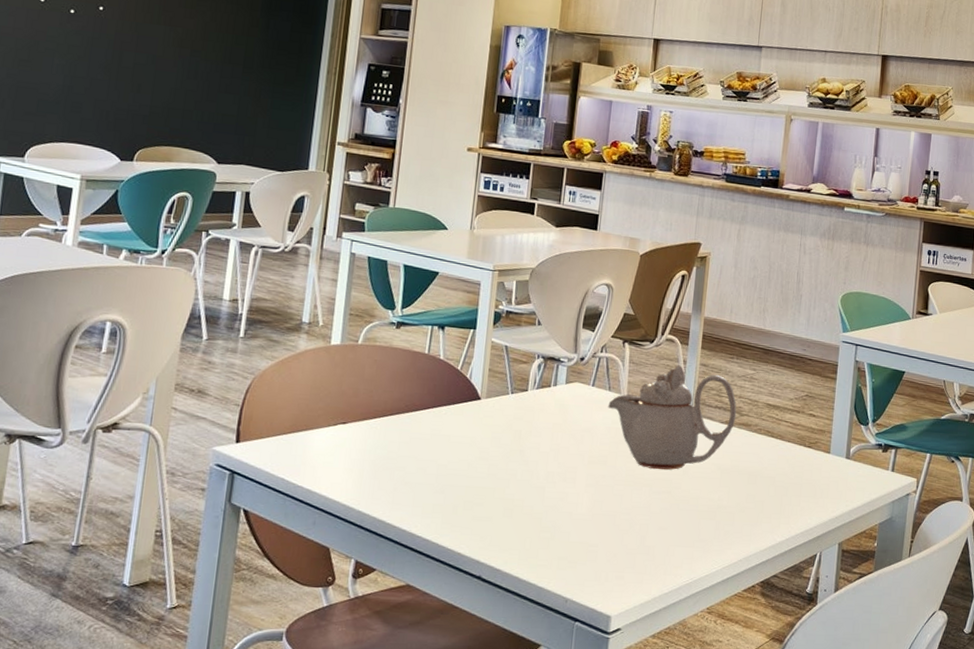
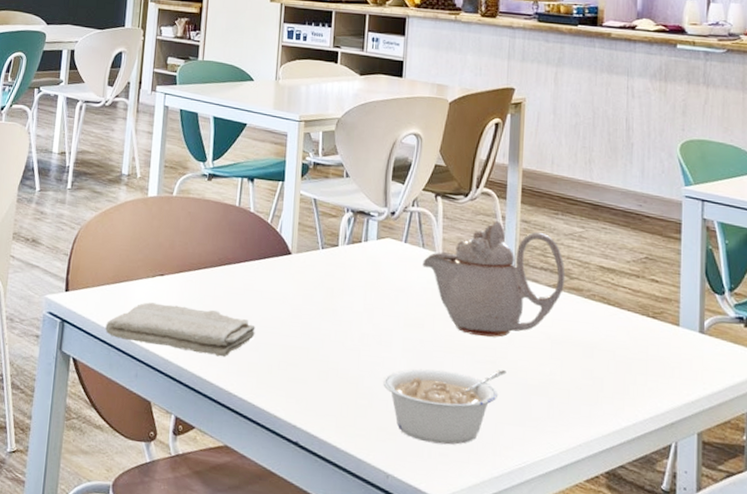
washcloth: none [280,450,442,501] -> present [105,302,256,358]
legume: none [566,499,680,569] -> present [383,368,507,445]

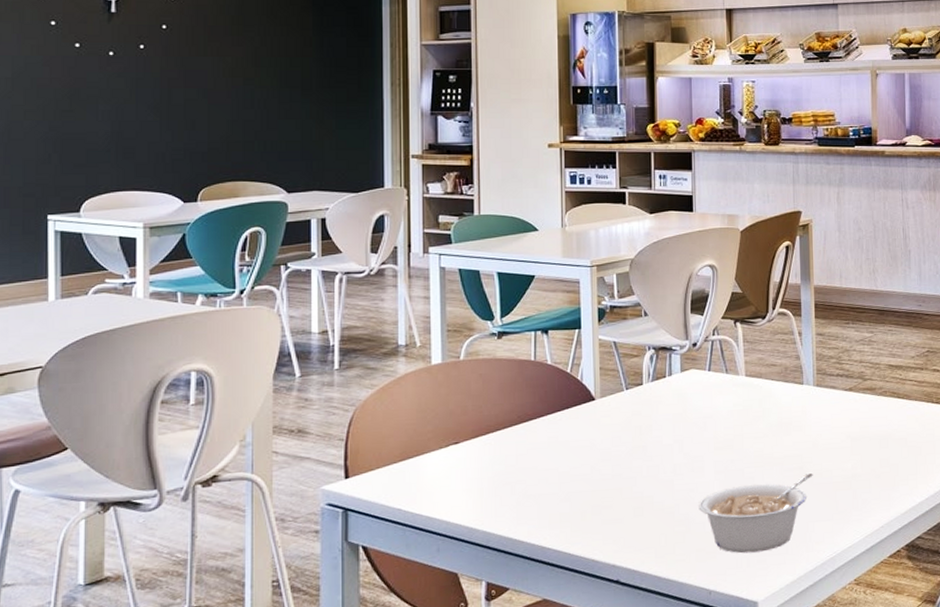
washcloth: present [105,302,256,358] -> none [397,469,564,517]
teapot: present [422,221,566,337] -> none [727,338,860,447]

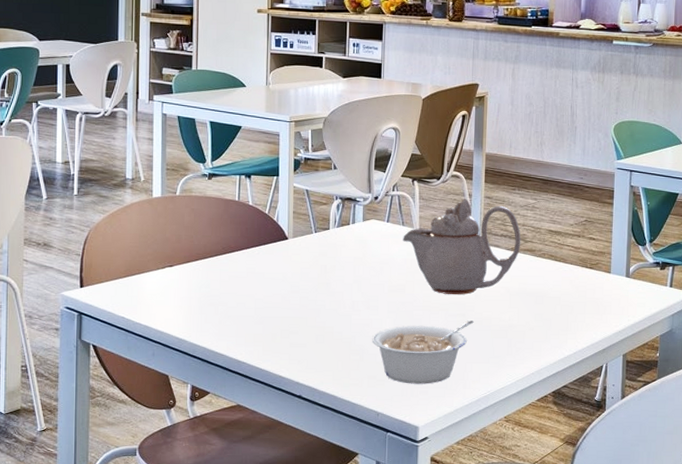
teapot: none [727,338,860,447] -> present [403,199,521,295]

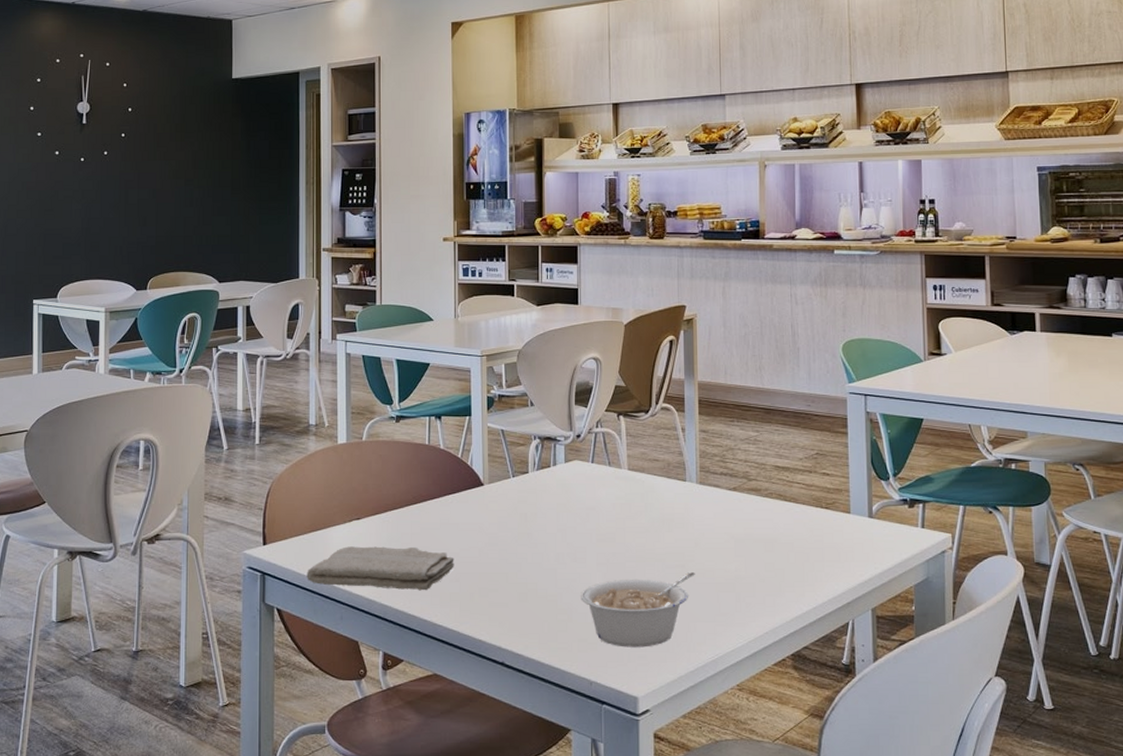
washcloth: none [121,291,259,332] -> present [307,546,454,591]
teapot: present [403,199,521,295] -> none [610,434,744,542]

